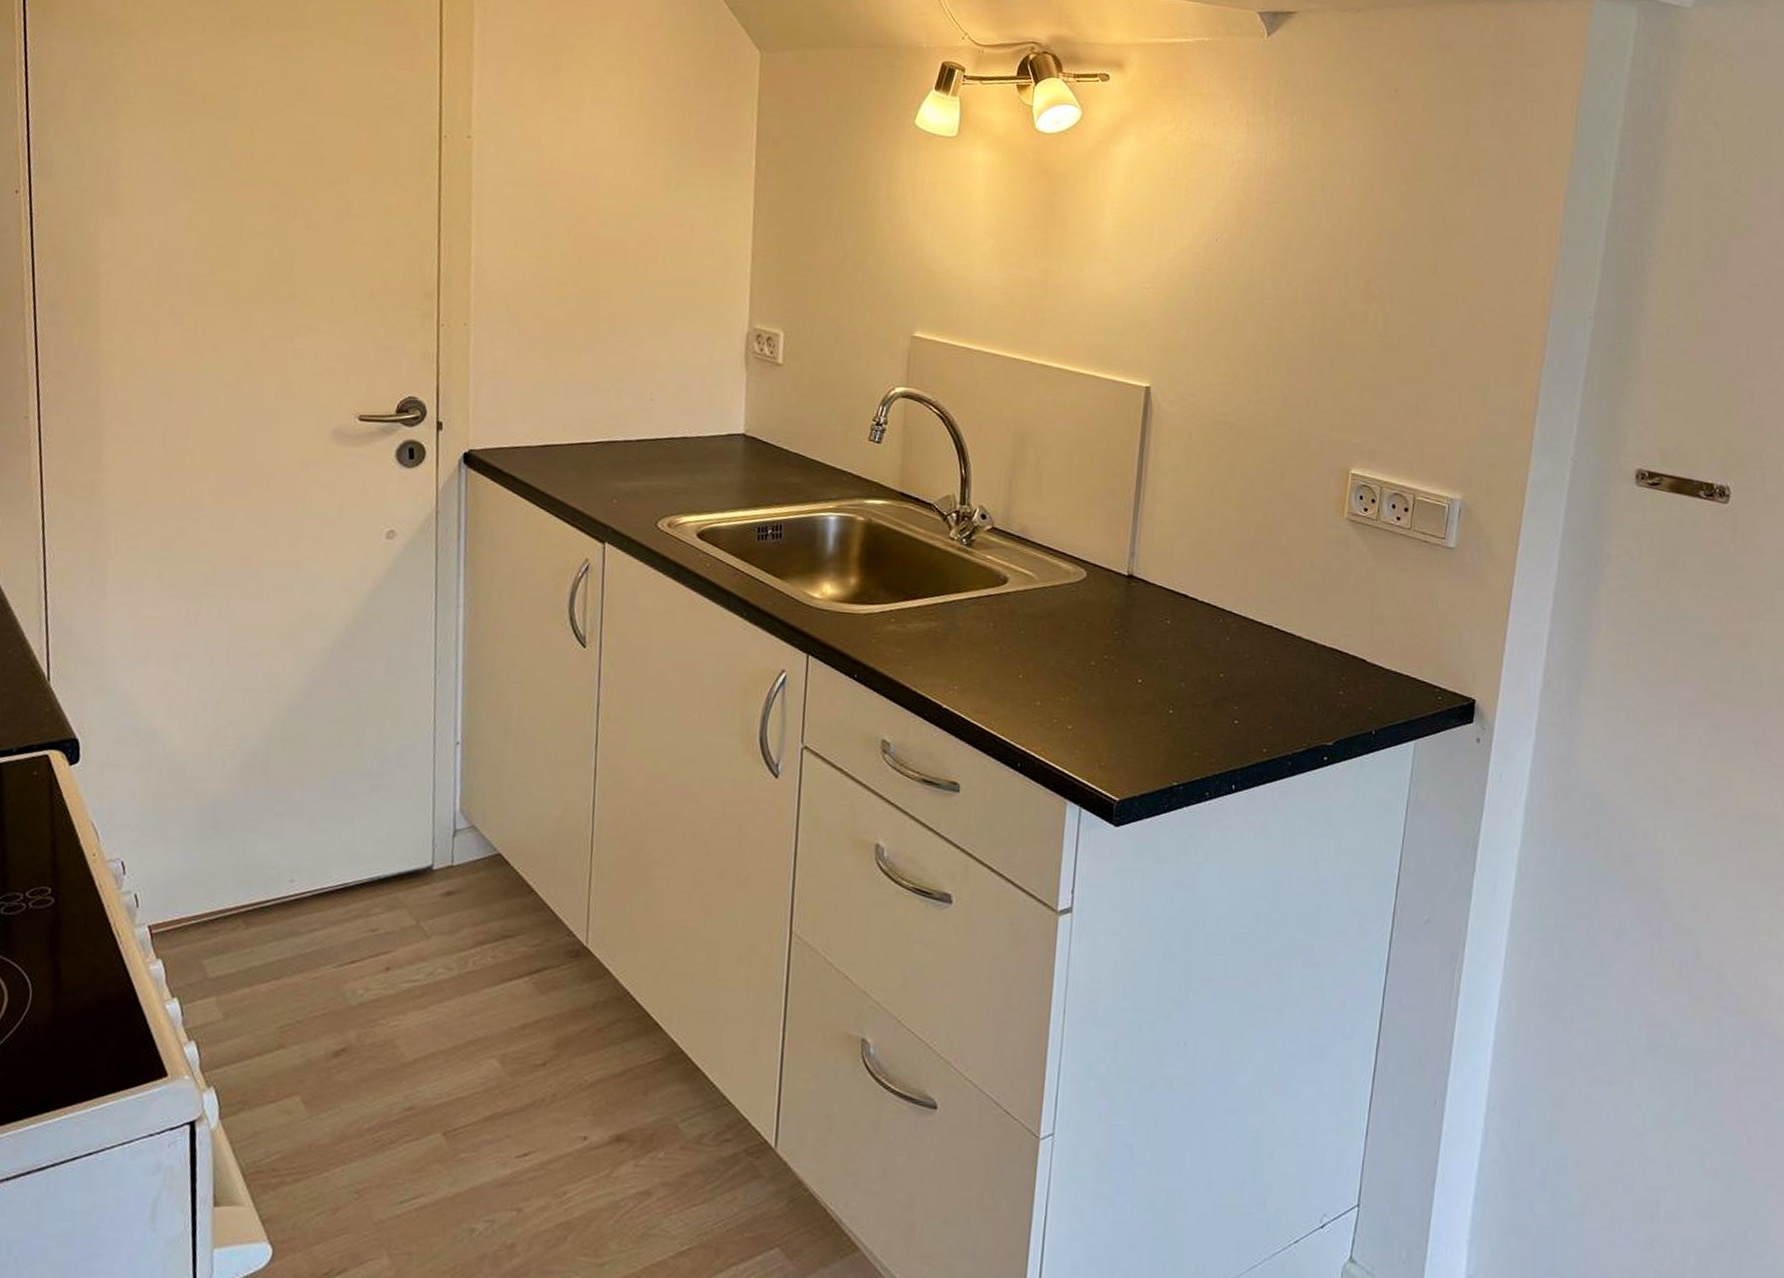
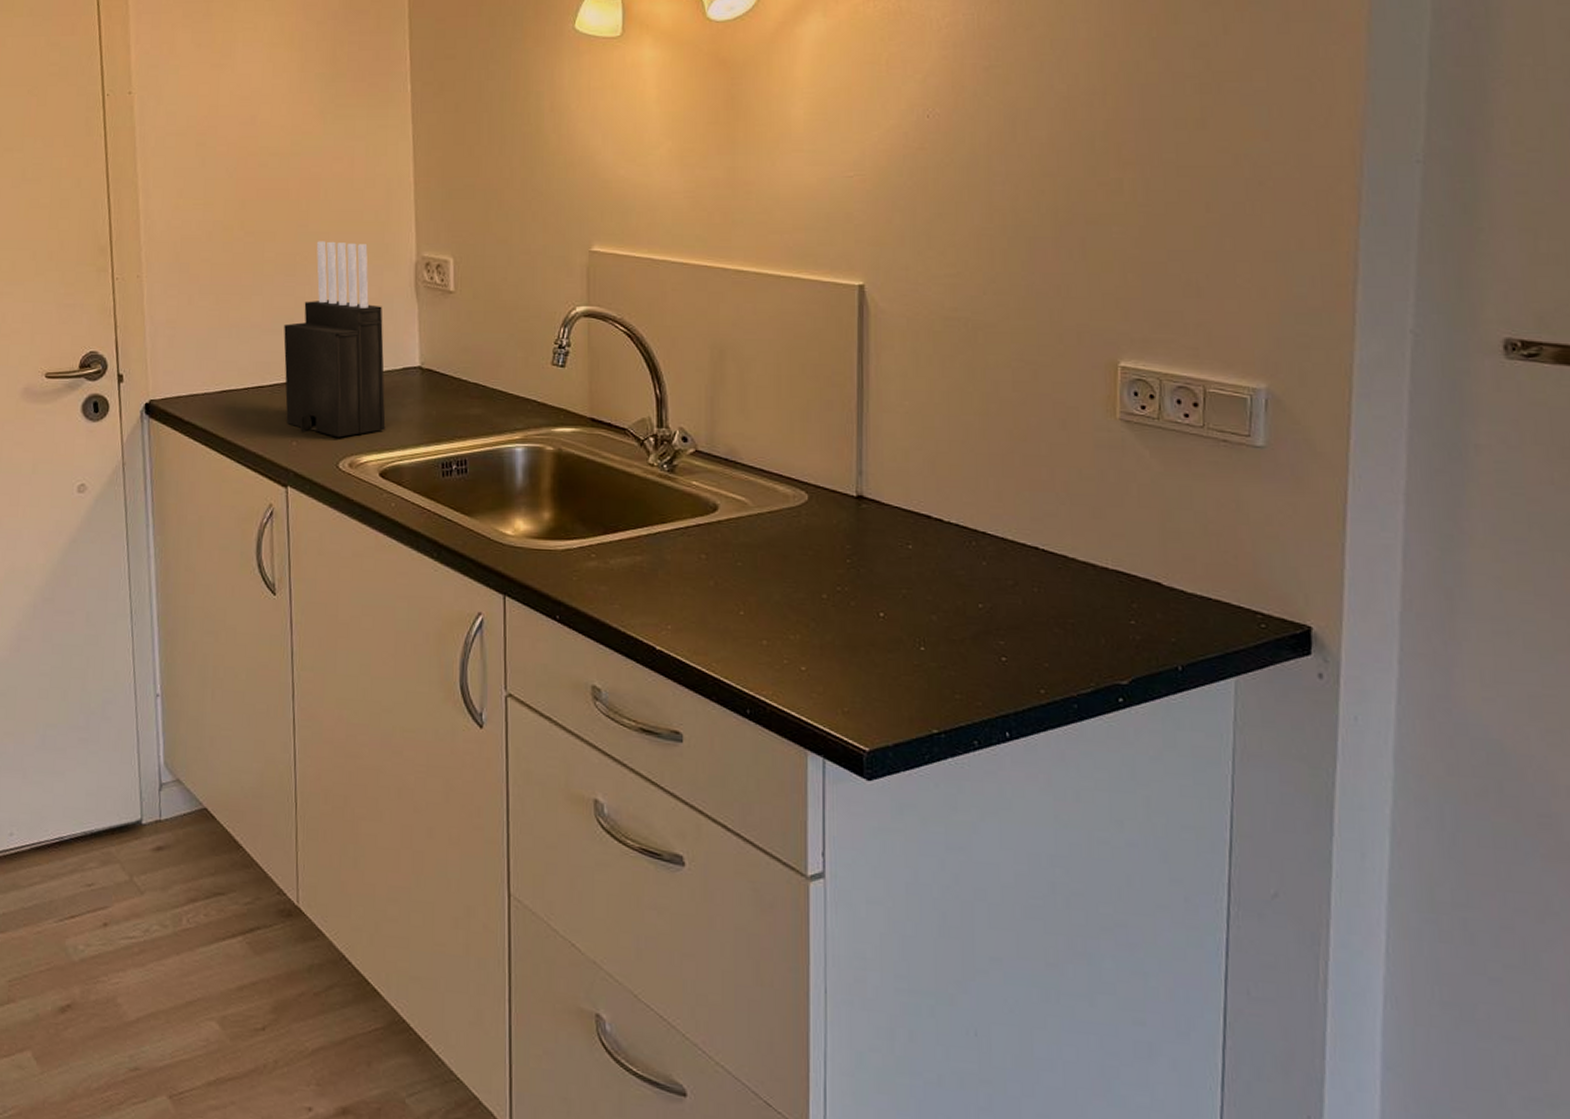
knife block: none [608,304,712,498] -> present [284,241,386,438]

